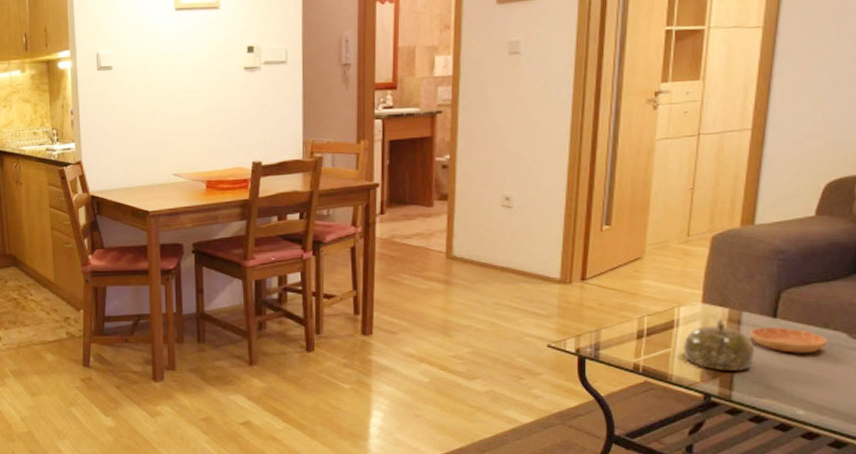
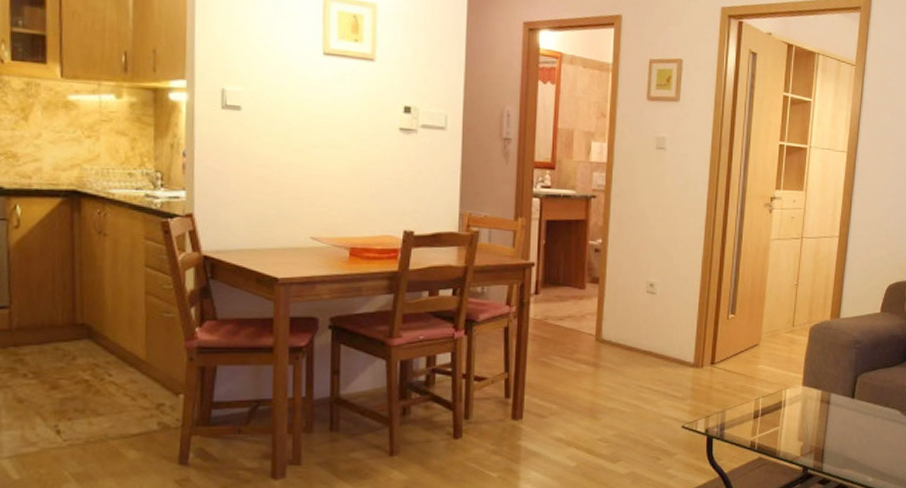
teapot: present [683,319,755,371] -> none [788,399,839,445]
saucer: present [750,327,828,353] -> none [836,407,888,429]

